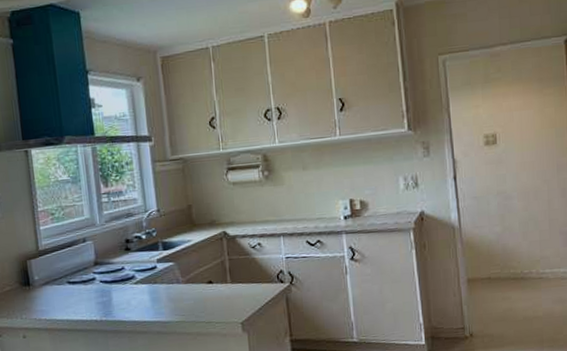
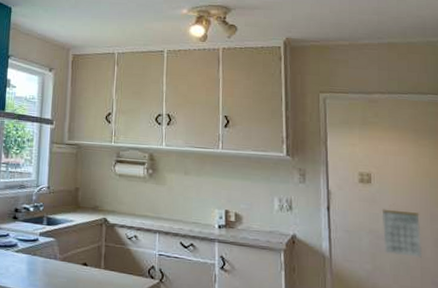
calendar: none [508,166,549,213] -> present [381,209,422,258]

